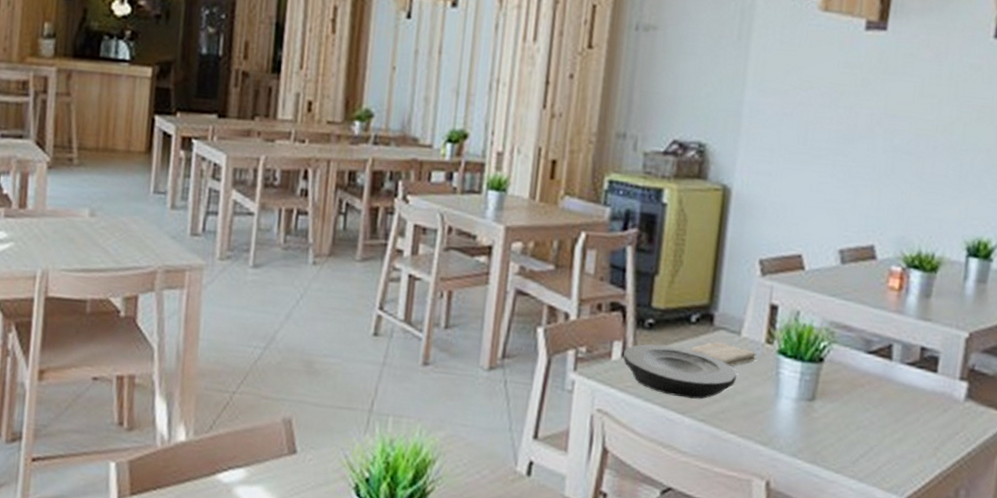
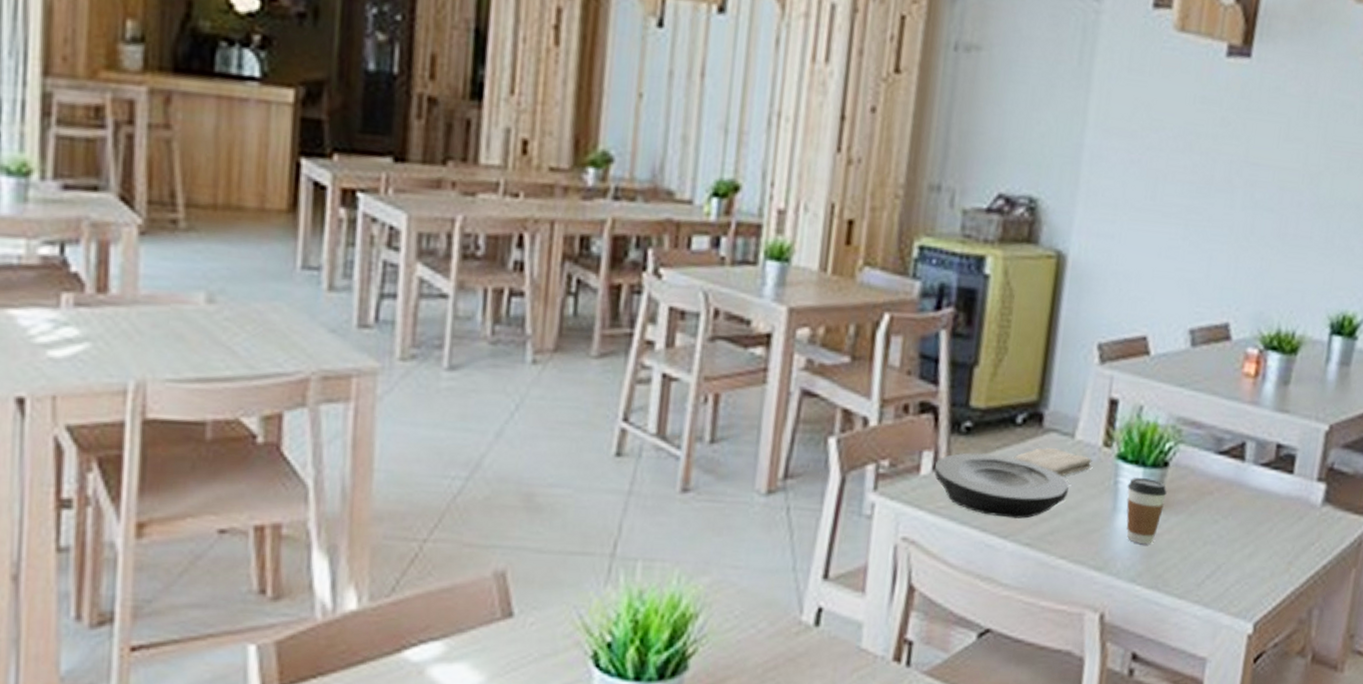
coffee cup: none [787,370,823,426] -> present [1126,478,1167,544]

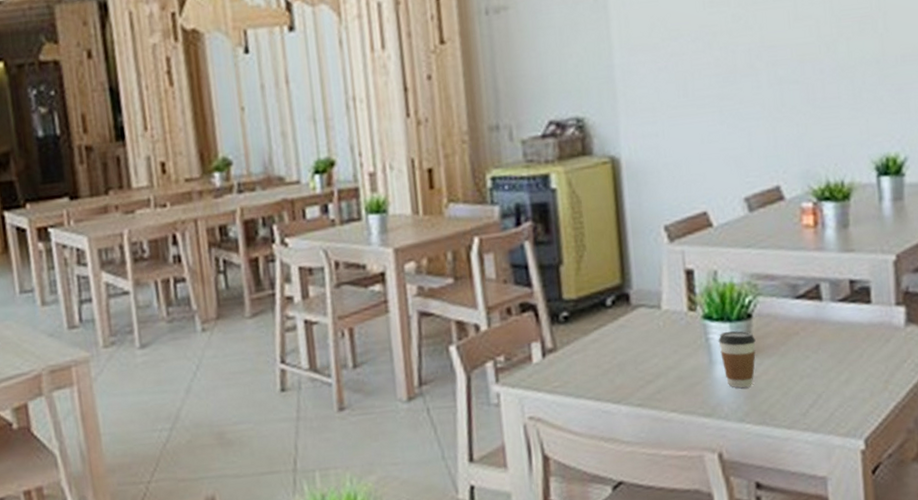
plate: present [934,453,1069,519] -> none [544,334,666,387]
washcloth: present [1013,447,1092,477] -> none [611,320,682,344]

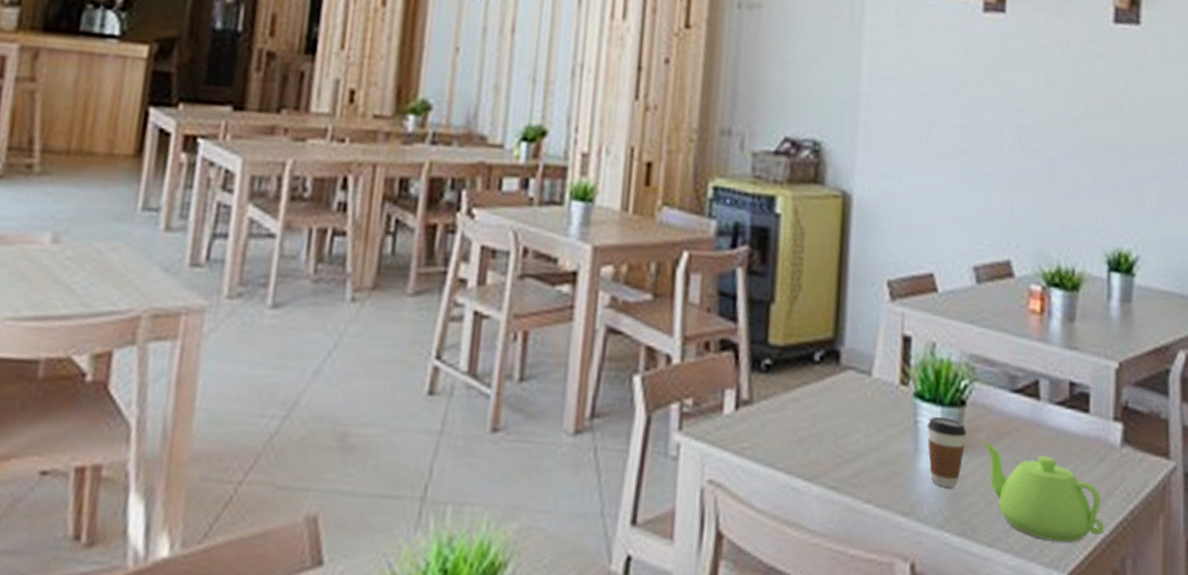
teapot: none [771,344,896,415] -> present [982,441,1105,543]

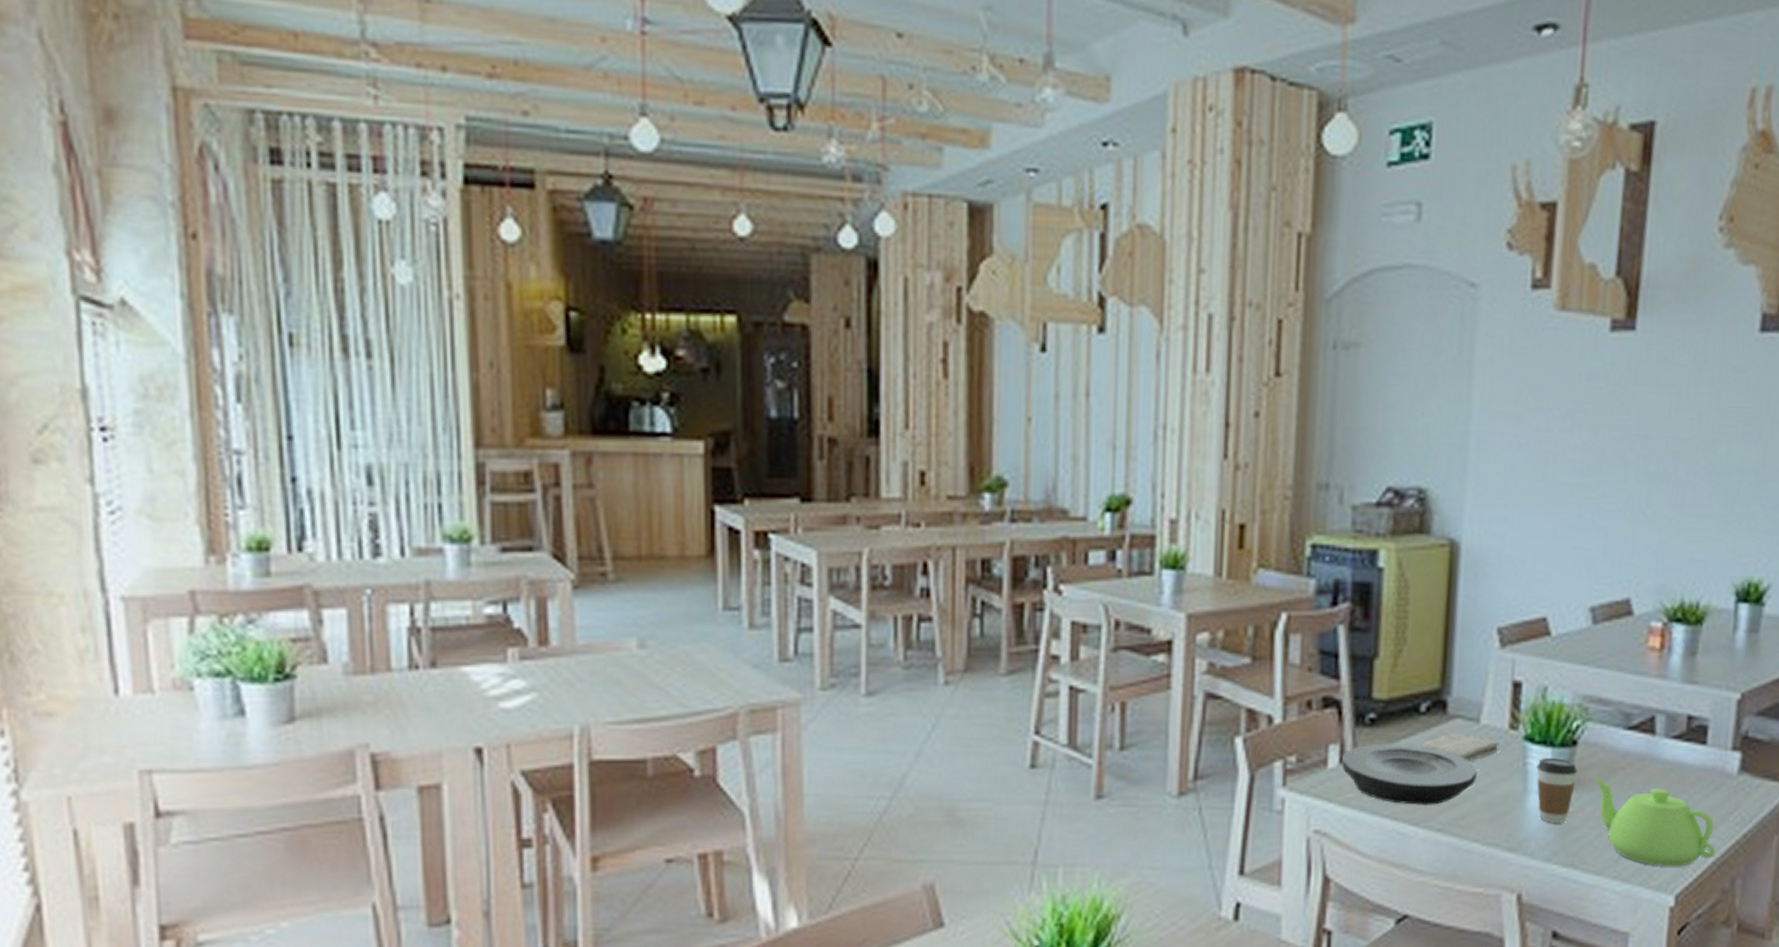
plate: none [737,391,869,460] -> present [1342,744,1477,805]
washcloth: none [813,385,891,417] -> present [1420,733,1499,762]

